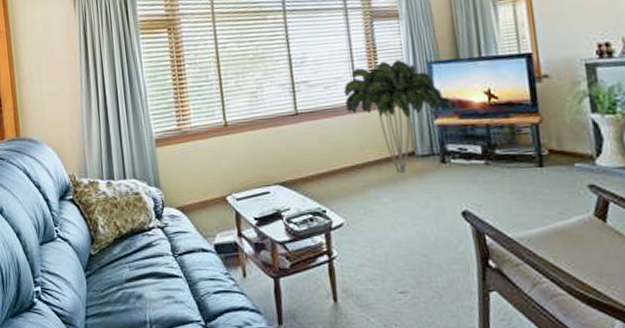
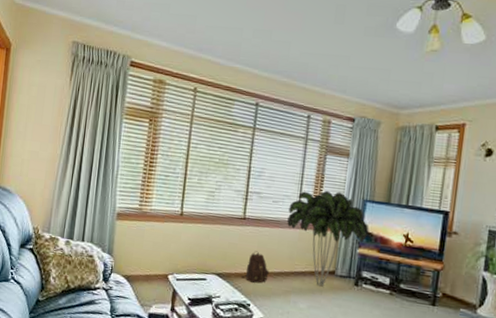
backpack: none [307,148,339,185] -> present [240,251,269,283]

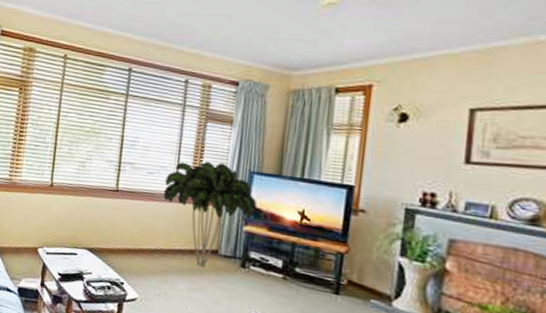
backpack: present [240,251,269,283] -> none [113,225,144,261]

